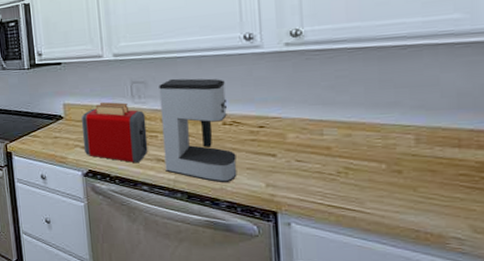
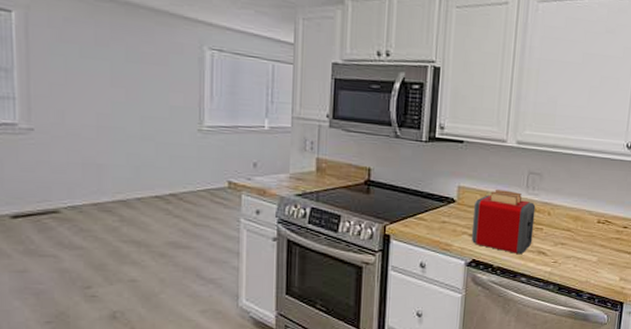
coffee maker: present [159,78,237,183] -> none [544,174,606,277]

